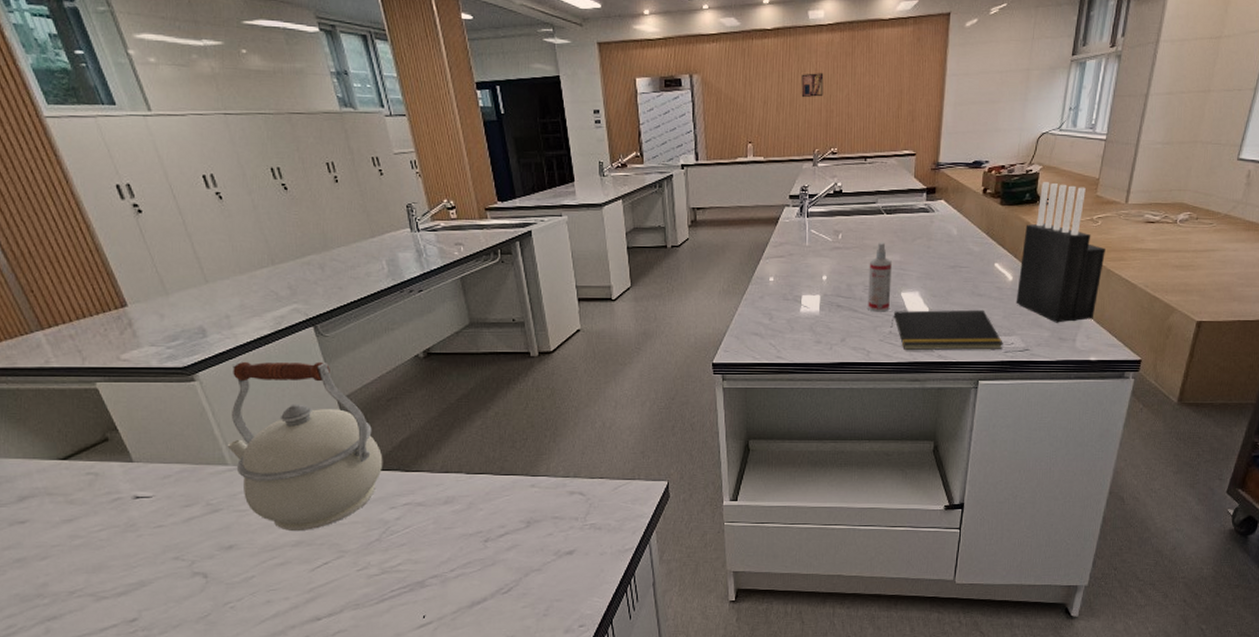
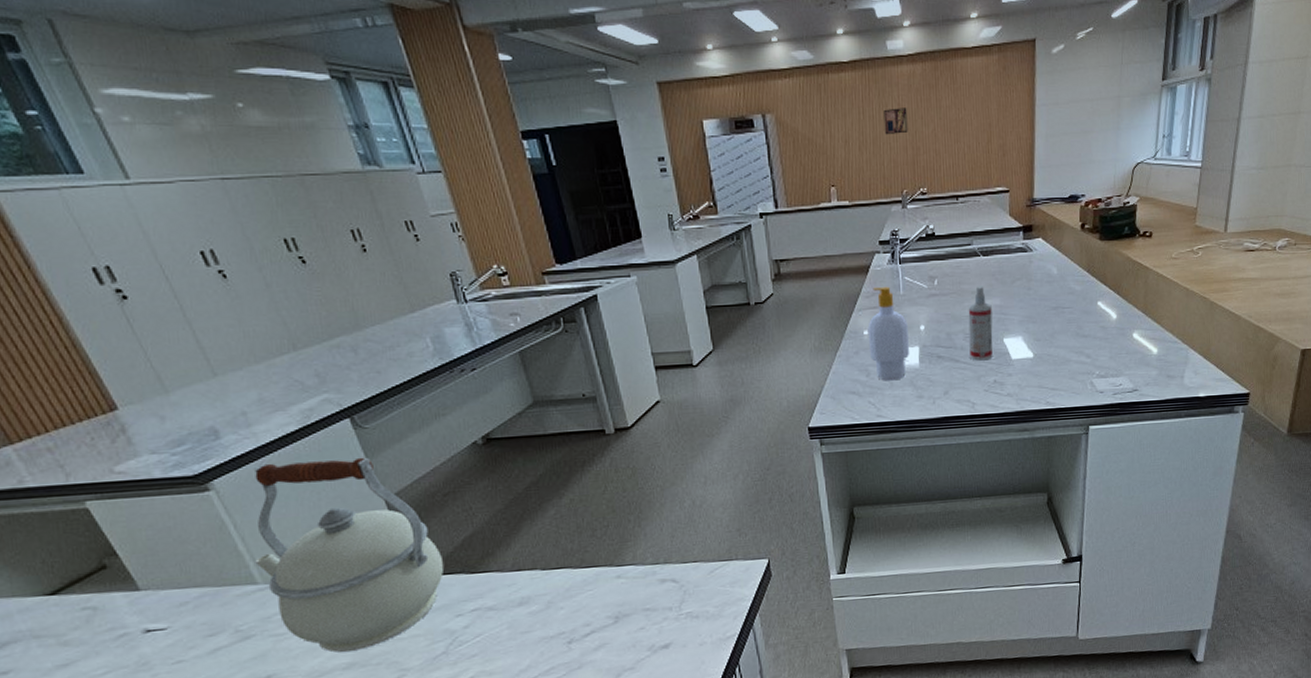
soap bottle: none [773,237,812,325] -> present [868,286,910,381]
notepad: present [890,309,1003,350] -> none [995,351,1112,399]
knife block: present [1016,182,1105,323] -> none [1121,214,1208,360]

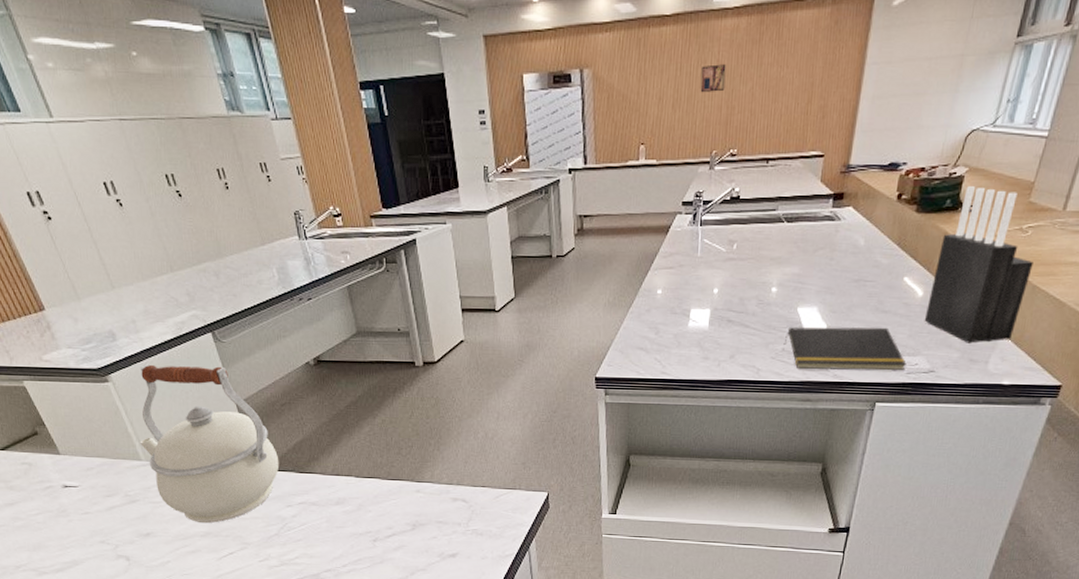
soap bottle: present [868,286,910,381] -> none [661,247,702,340]
spray bottle: present [968,286,993,361] -> none [760,253,790,328]
notepad: none [995,351,1112,399] -> present [783,326,906,371]
knife block: none [1121,214,1208,360] -> present [924,186,1034,343]

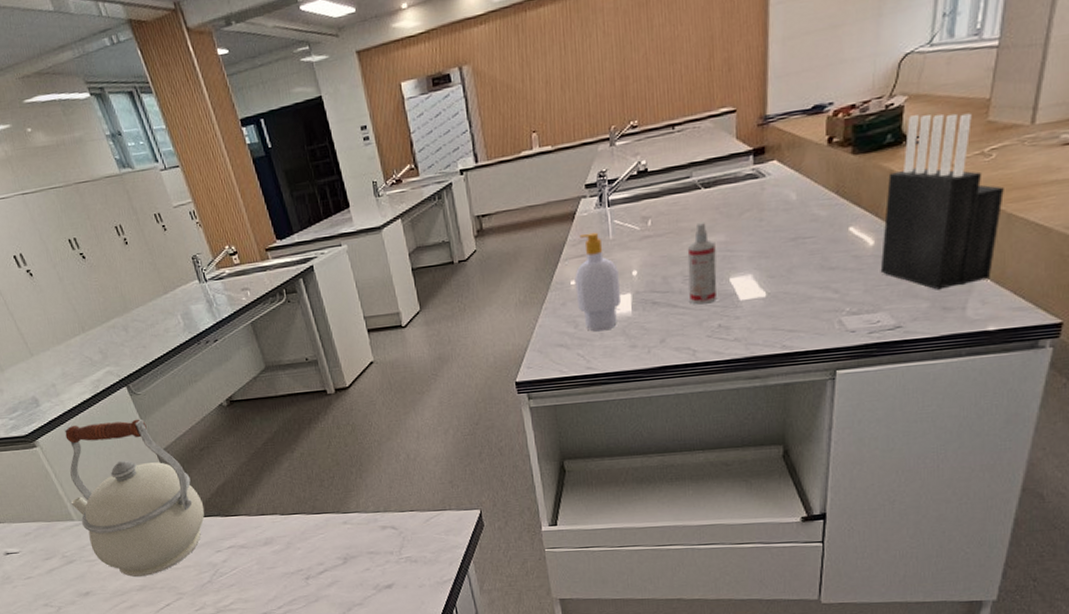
soap bottle: none [661,247,702,340] -> present [575,232,622,332]
wall art: present [700,64,726,93] -> none [587,34,615,69]
spray bottle: none [760,253,790,328] -> present [687,222,717,305]
notepad: present [783,326,906,371] -> none [719,285,866,344]

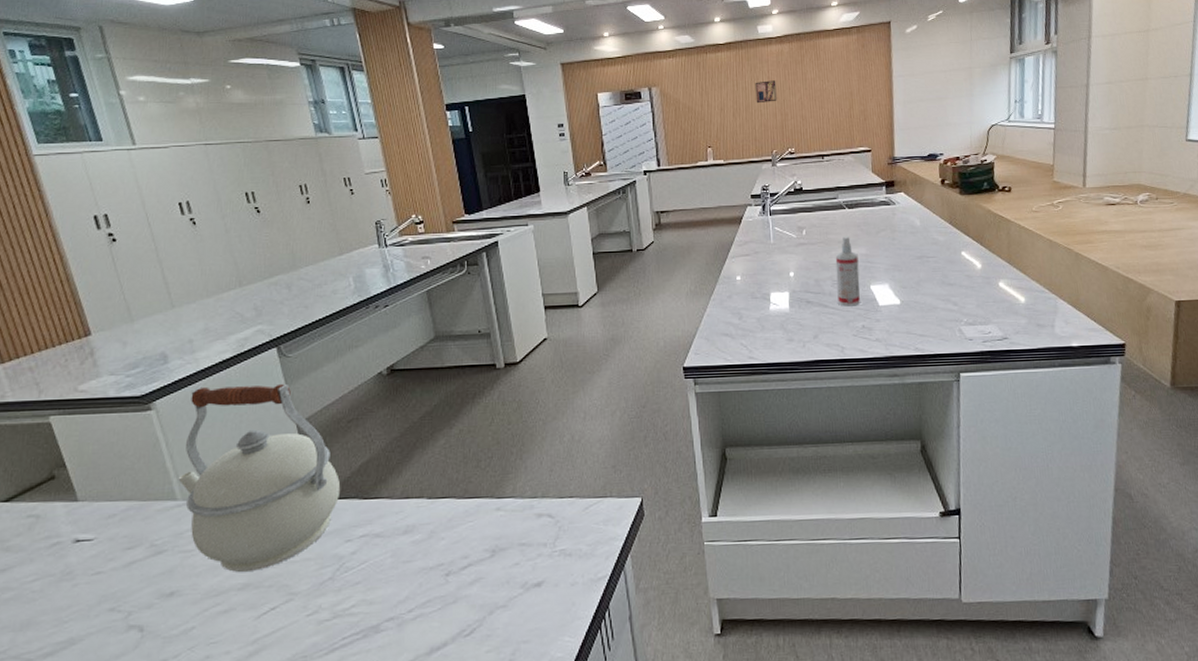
soap bottle: present [575,232,622,332] -> none [740,236,781,324]
wall art: none [587,34,615,69] -> present [755,80,777,104]
knife block: present [880,113,1004,290] -> none [987,171,1071,309]

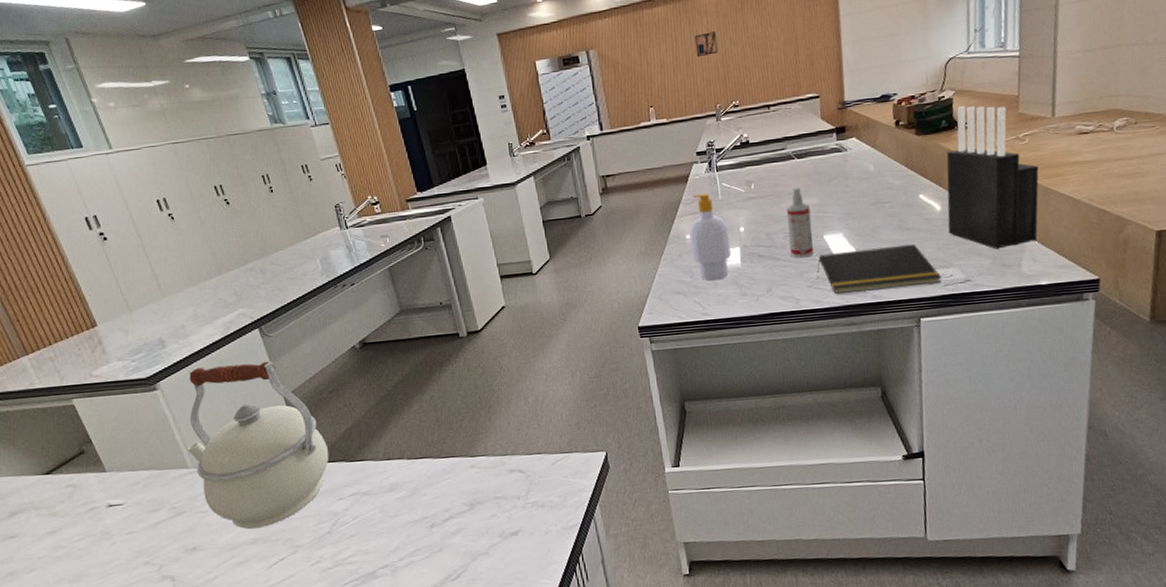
soap bottle: none [740,236,781,324] -> present [689,193,732,281]
notepad: none [863,299,981,344] -> present [817,243,942,294]
knife block: none [987,171,1071,309] -> present [946,106,1039,249]

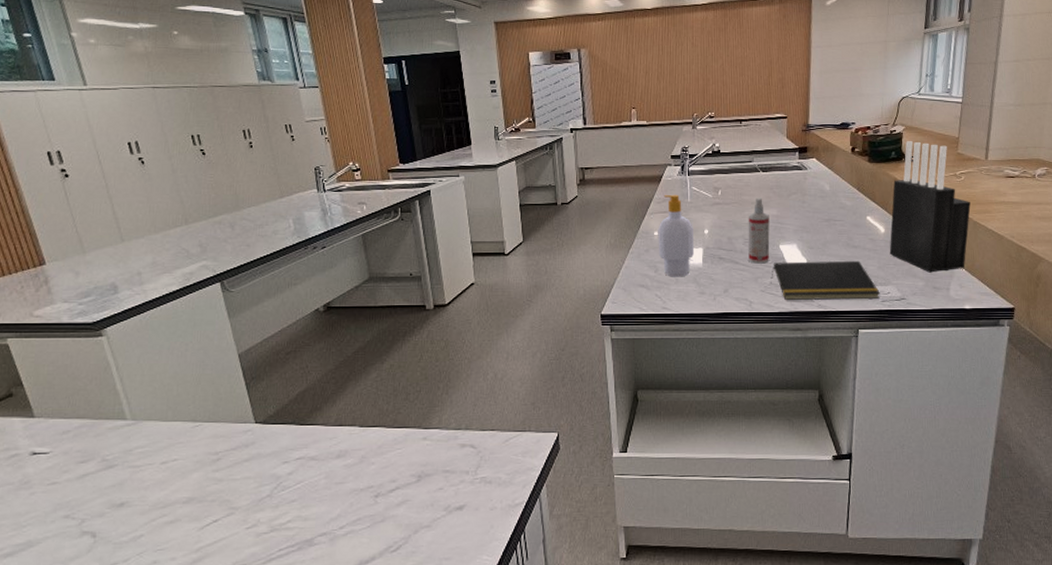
kettle: present [187,361,329,529] -> none [127,316,279,488]
wall art: present [694,31,718,58] -> none [680,46,700,68]

